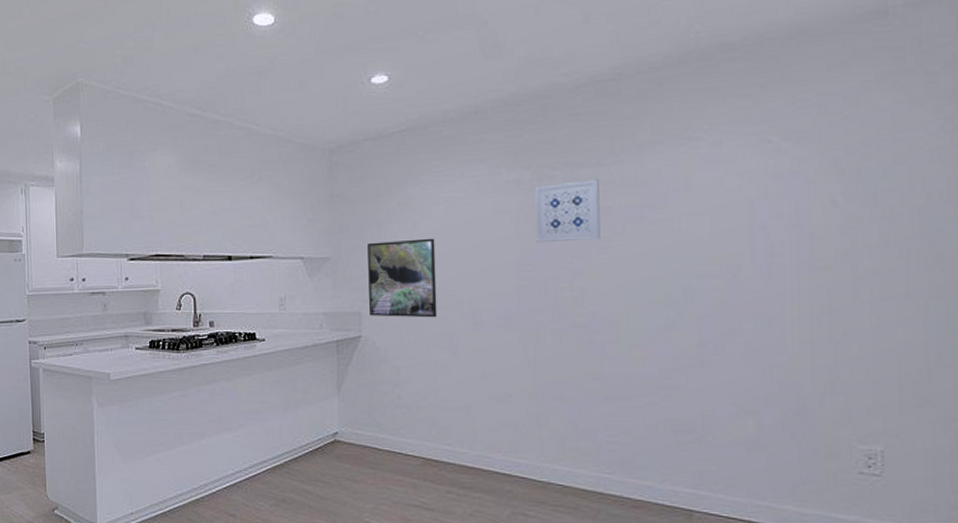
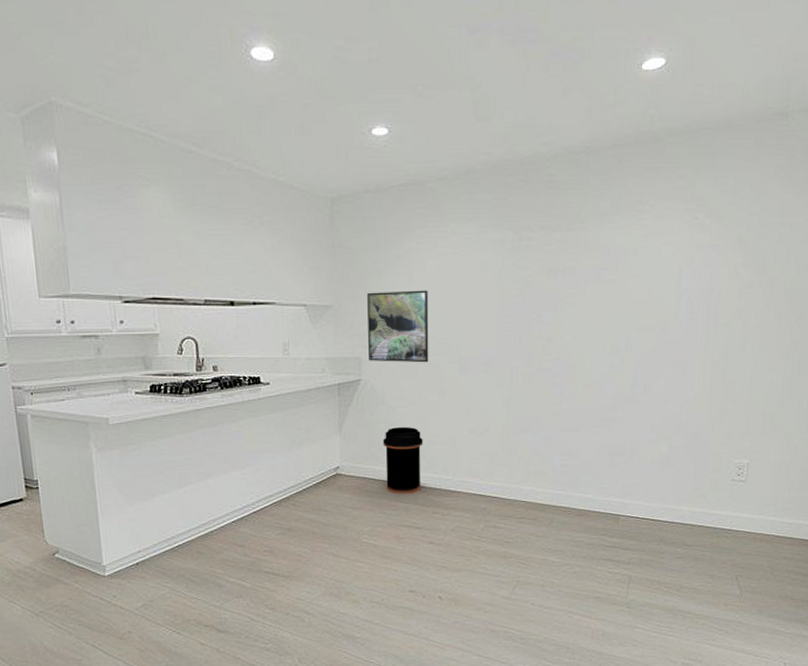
trash can: none [386,390,433,468] -> present [383,427,423,494]
wall art: present [535,179,601,244] -> none [514,242,567,298]

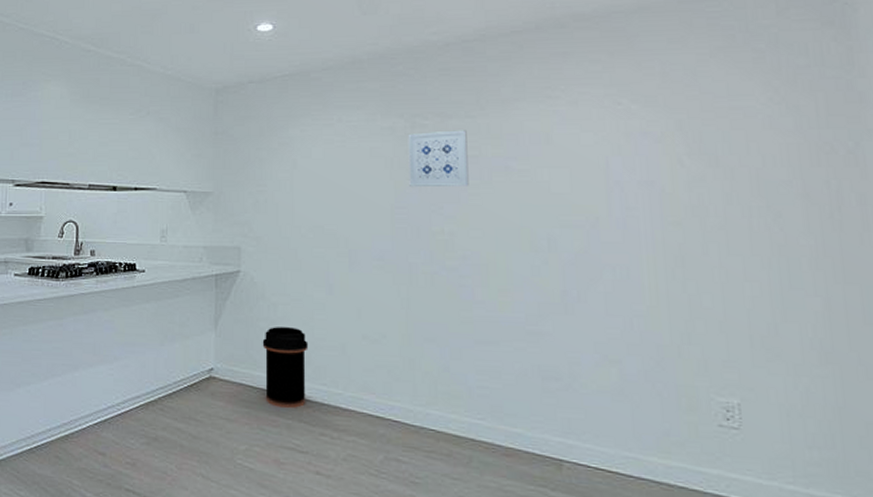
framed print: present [367,290,429,363] -> none [249,178,315,256]
wall art: none [514,242,567,298] -> present [408,130,469,188]

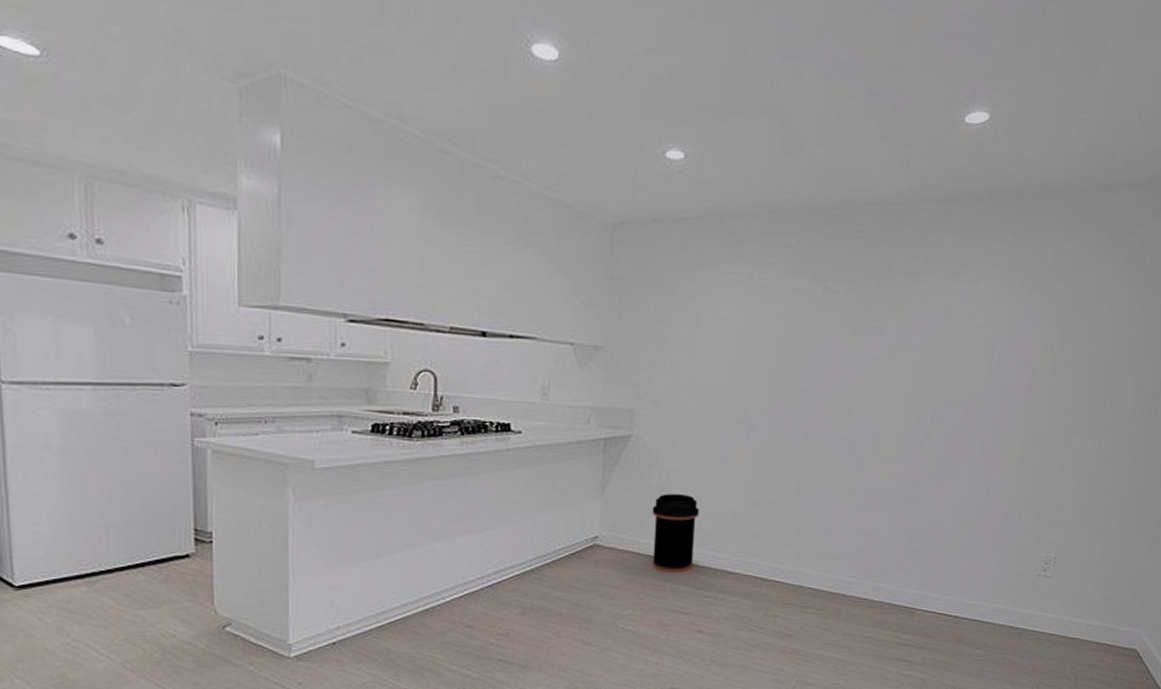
wall art: present [408,130,469,188] -> none [814,298,876,358]

